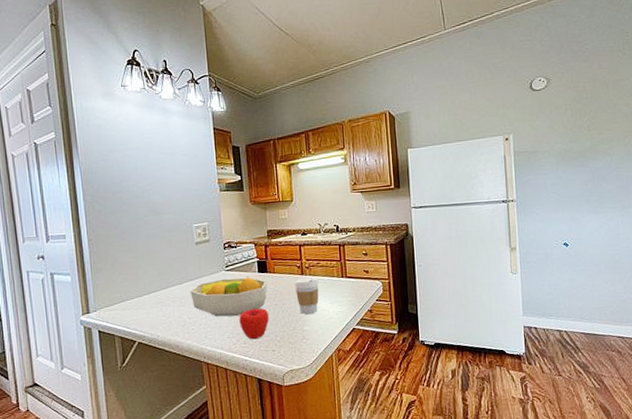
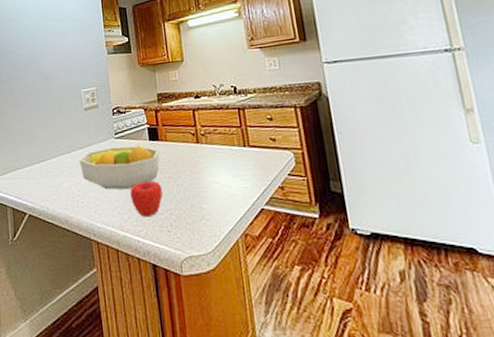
coffee cup: present [294,277,319,315] -> none [189,146,218,190]

